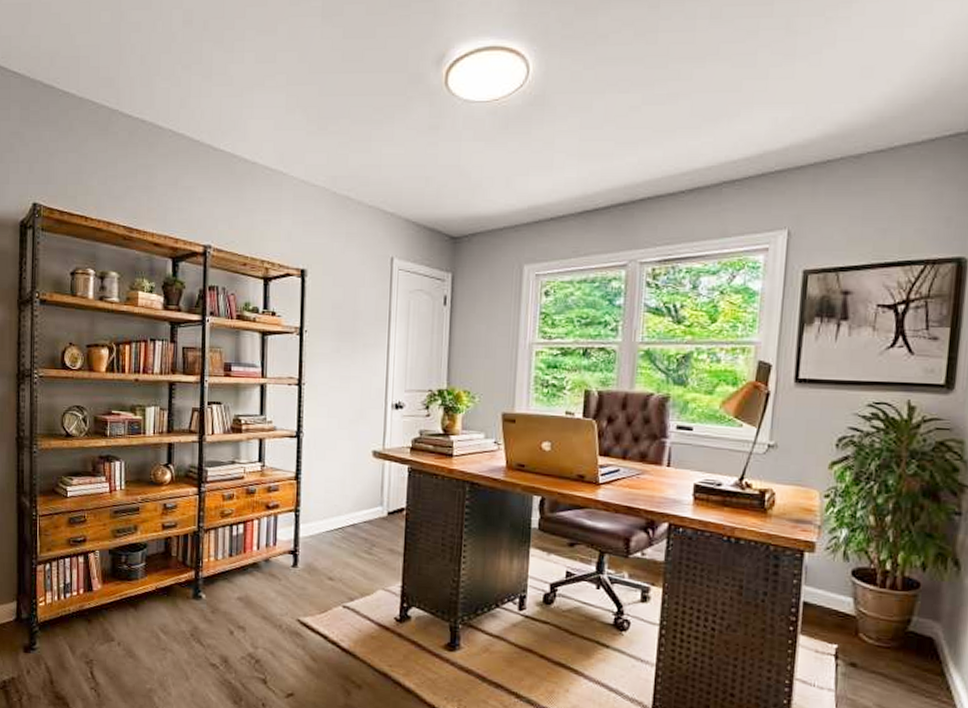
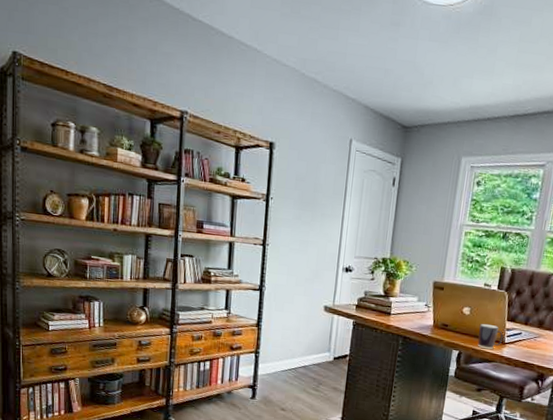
mug: none [563,460,596,493] -> present [477,323,503,350]

